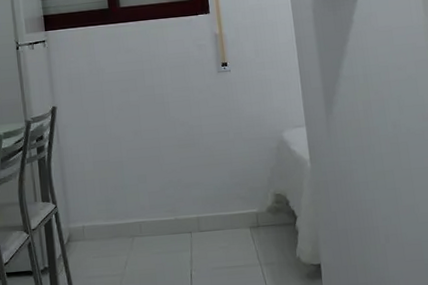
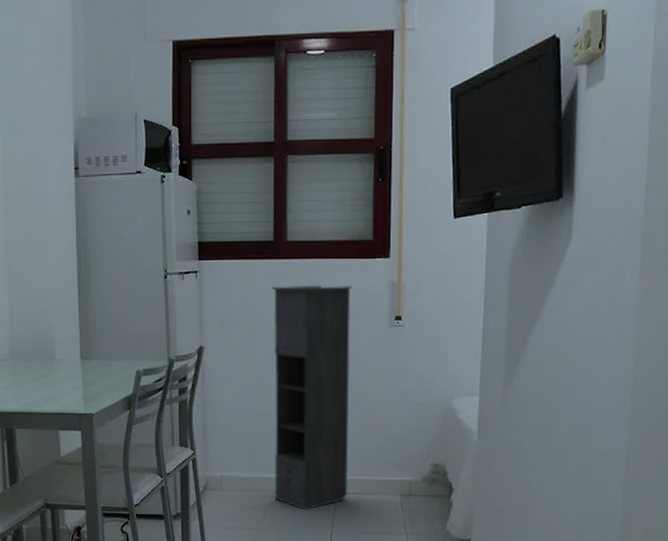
storage cabinet: none [111,40,201,251] -> present [271,285,352,510]

